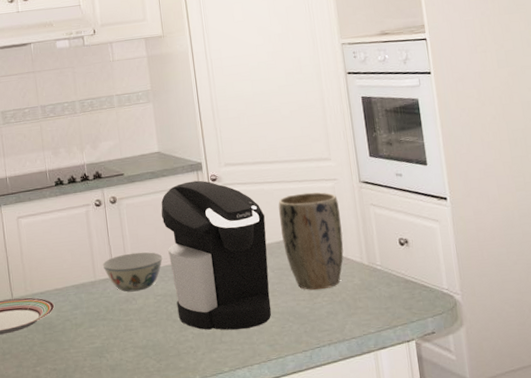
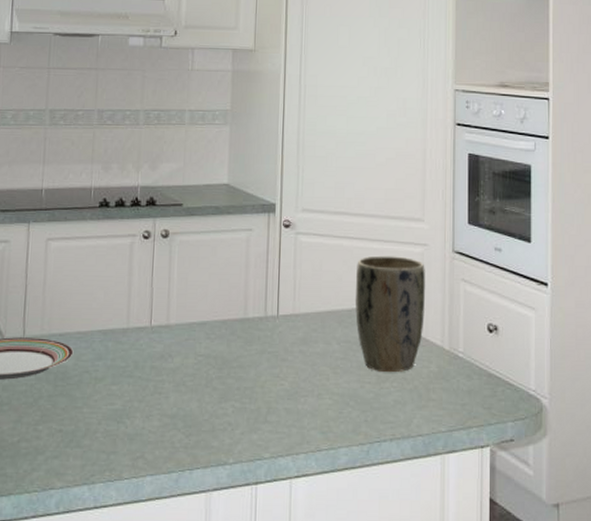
bowl: present [102,251,164,292] -> none [139,300,214,347]
coffee maker: present [161,180,271,331] -> none [218,224,340,408]

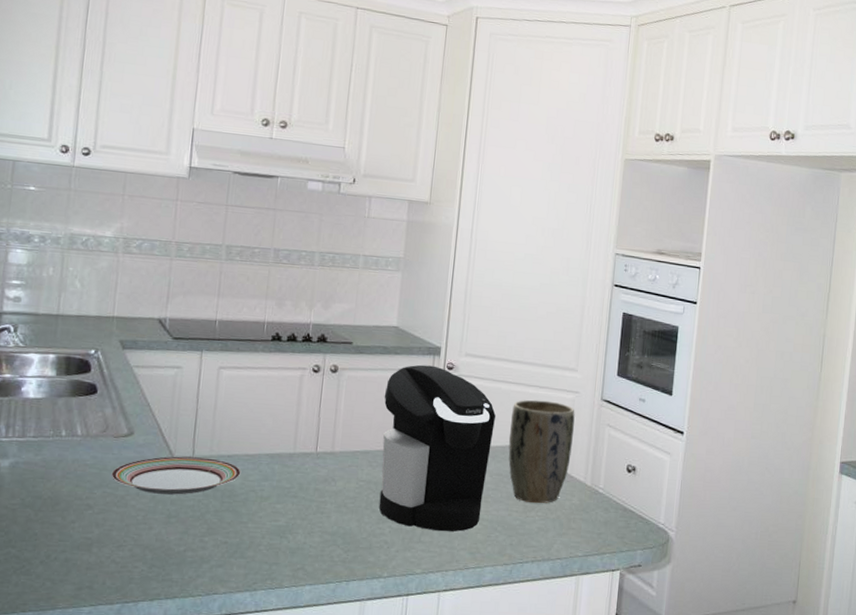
coffee maker: none [218,224,340,408] -> present [378,364,496,532]

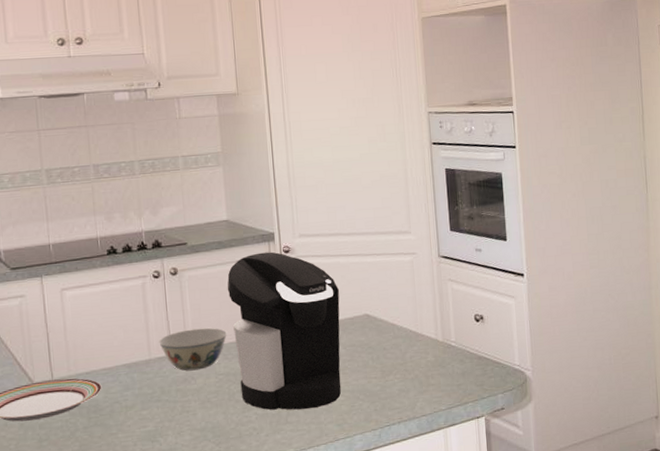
bowl: none [306,429,377,473] -> present [159,327,228,371]
plant pot: present [508,399,575,504] -> none [354,266,419,367]

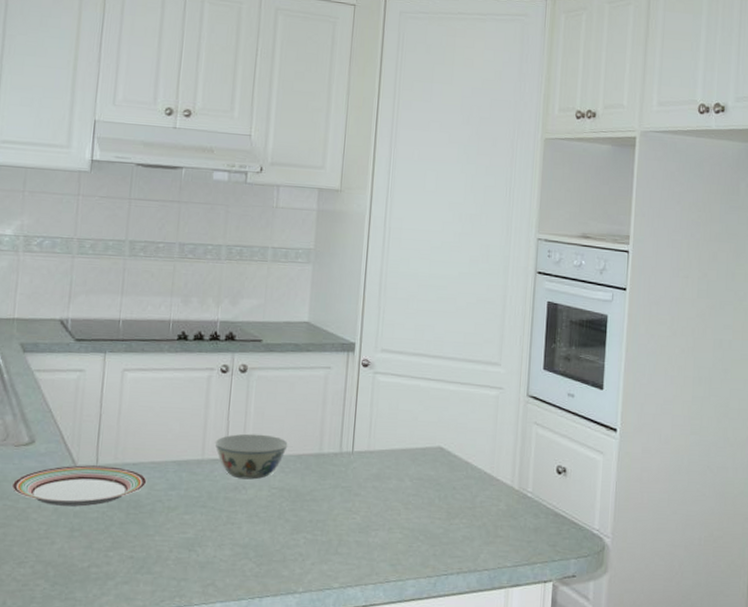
coffee maker: present [227,251,341,410] -> none [292,362,416,542]

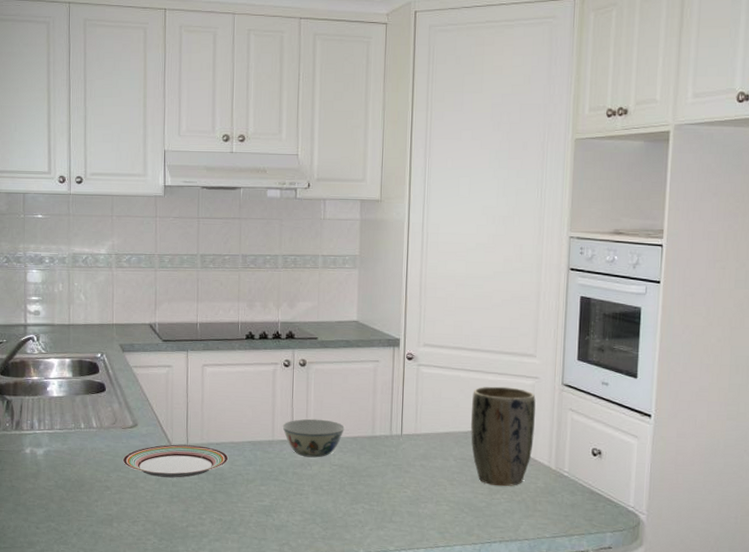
plant pot: none [429,397,500,510] -> present [470,386,536,487]

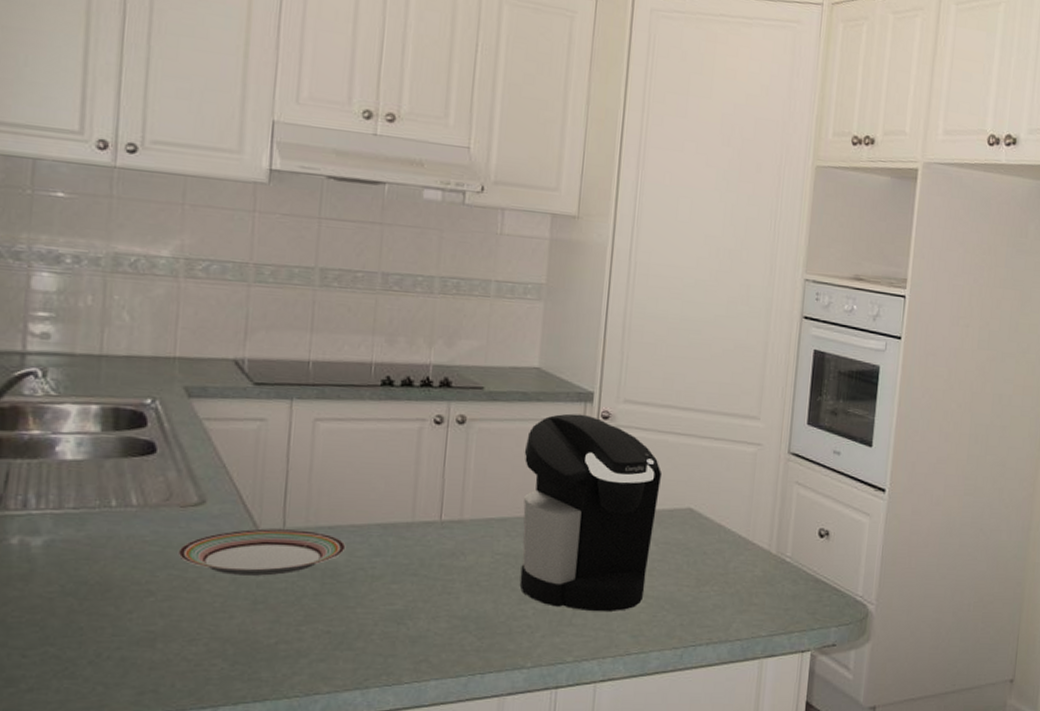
bowl: present [282,418,346,458] -> none [427,493,516,545]
coffee maker: none [349,356,457,512] -> present [519,413,663,611]
plant pot: present [470,386,536,487] -> none [677,454,757,576]

